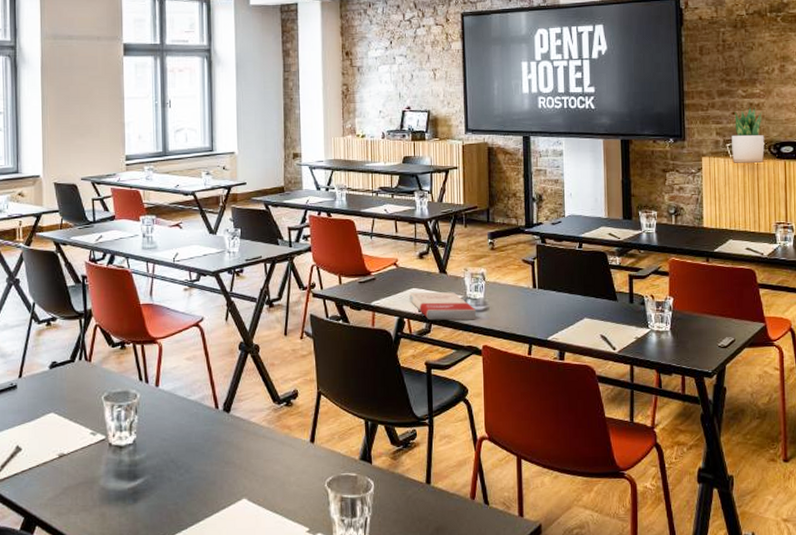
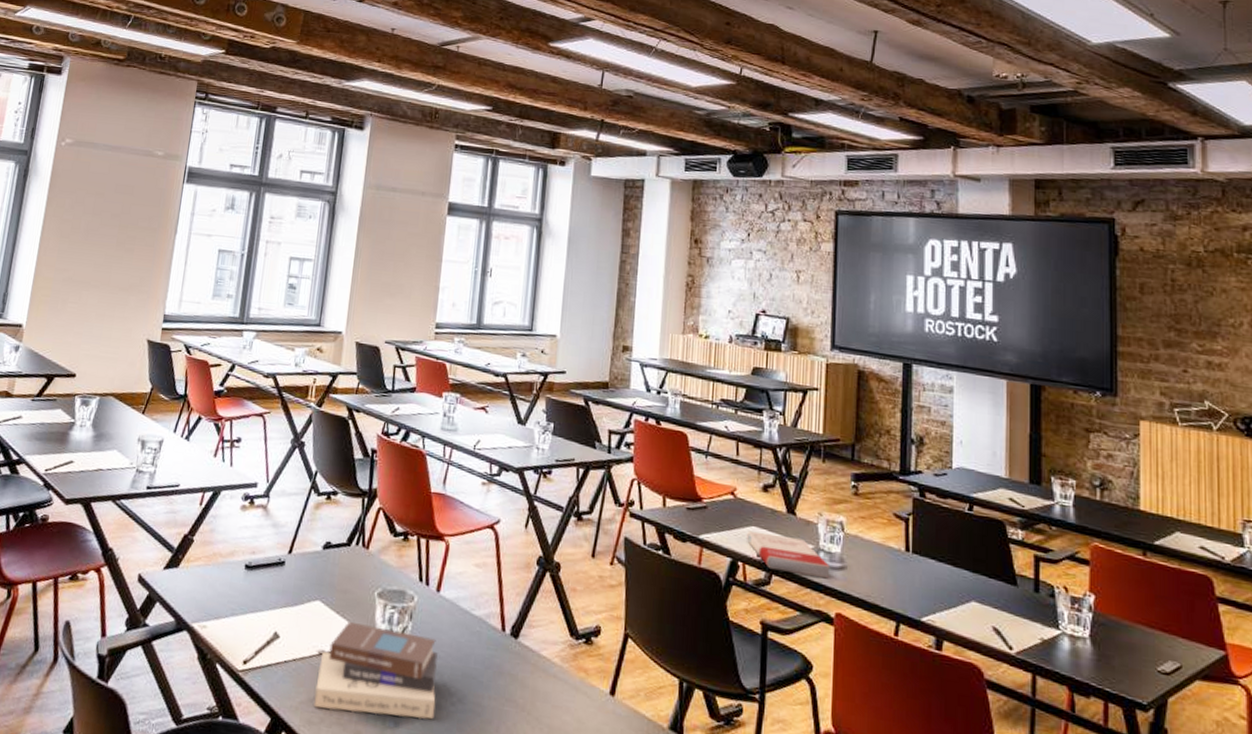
books: none [60,424,167,501] -> present [313,621,438,720]
planter: present [732,107,765,163] -> none [1182,366,1228,439]

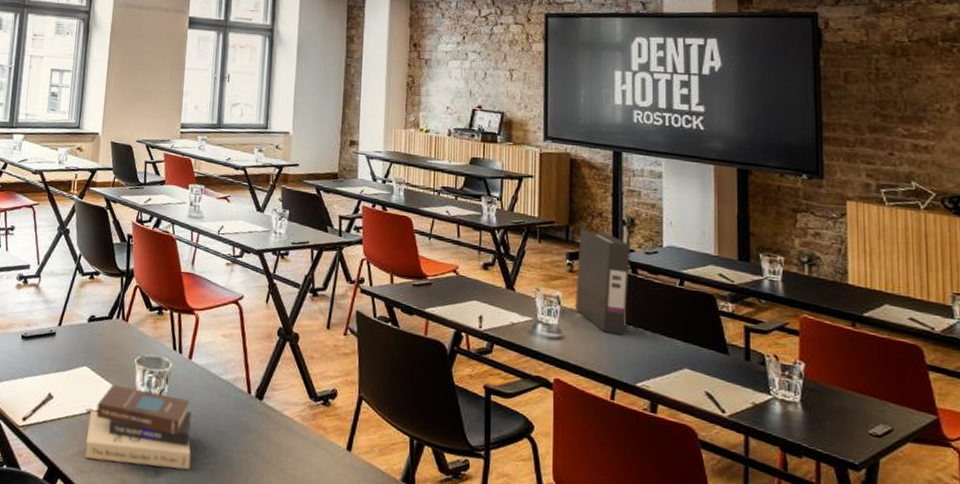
book: present [746,530,831,578] -> none [468,304,549,347]
binder: none [859,446,918,565] -> present [575,228,630,335]

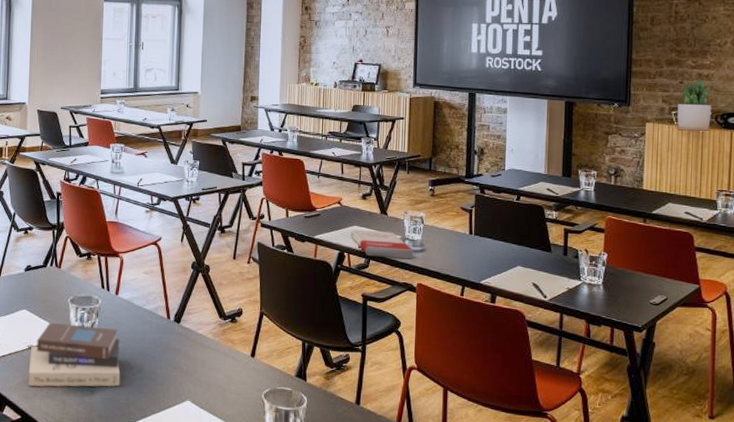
book: none [468,304,549,347] -> present [350,229,414,258]
binder: present [575,228,630,335] -> none [435,159,480,244]
planter: none [888,149,936,217] -> present [677,77,712,131]

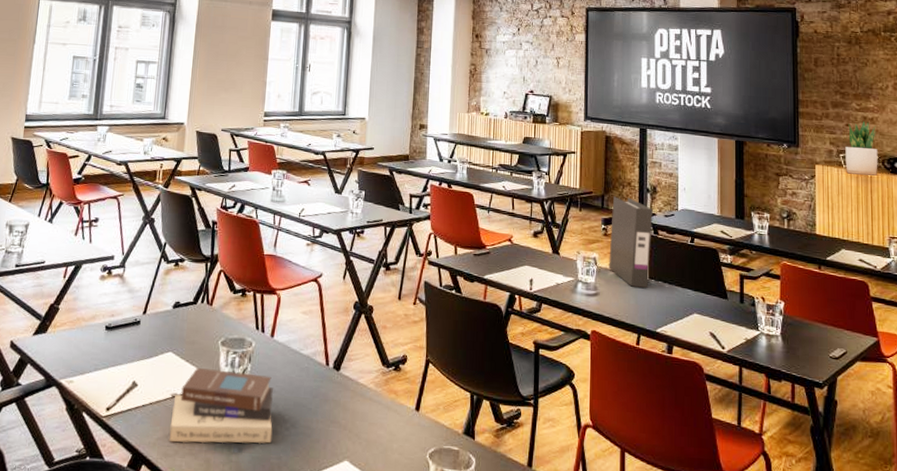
book: present [350,229,414,258] -> none [521,269,587,303]
binder: none [435,159,480,244] -> present [609,196,653,288]

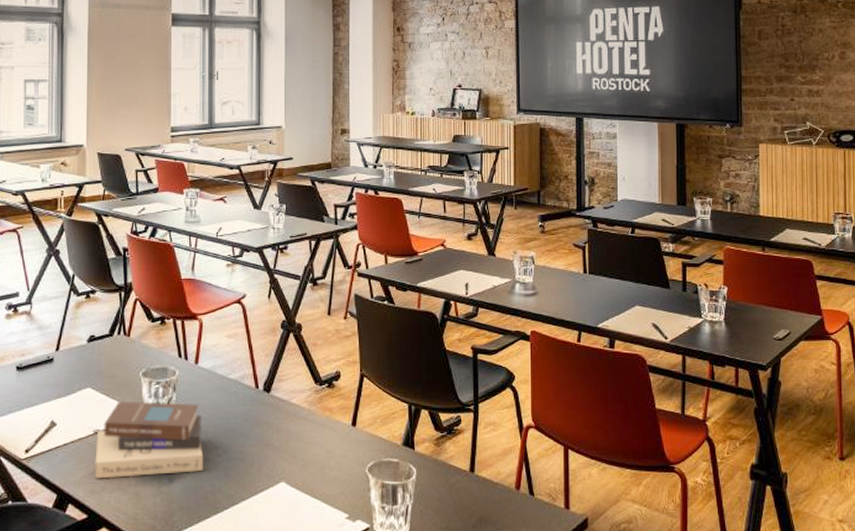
binder: present [609,196,653,288] -> none [547,191,591,283]
planter: present [845,120,878,176] -> none [790,94,824,151]

